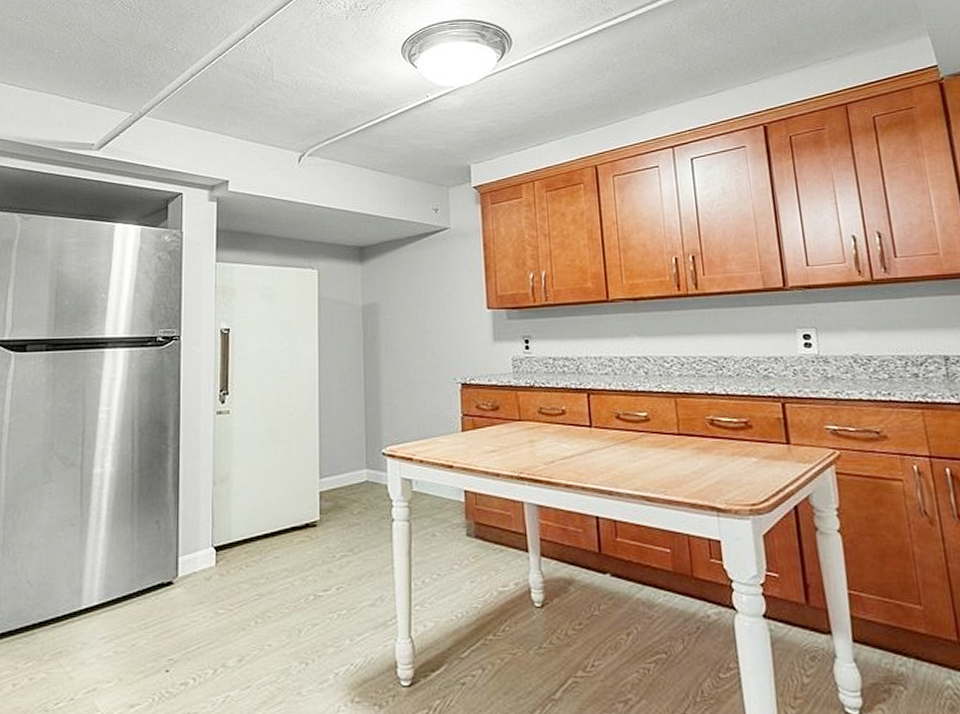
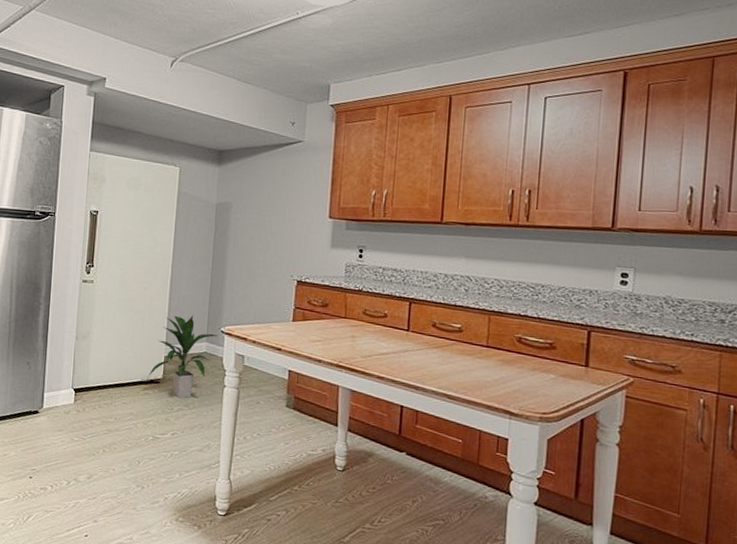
indoor plant: none [302,437,380,542] -> present [148,314,219,399]

